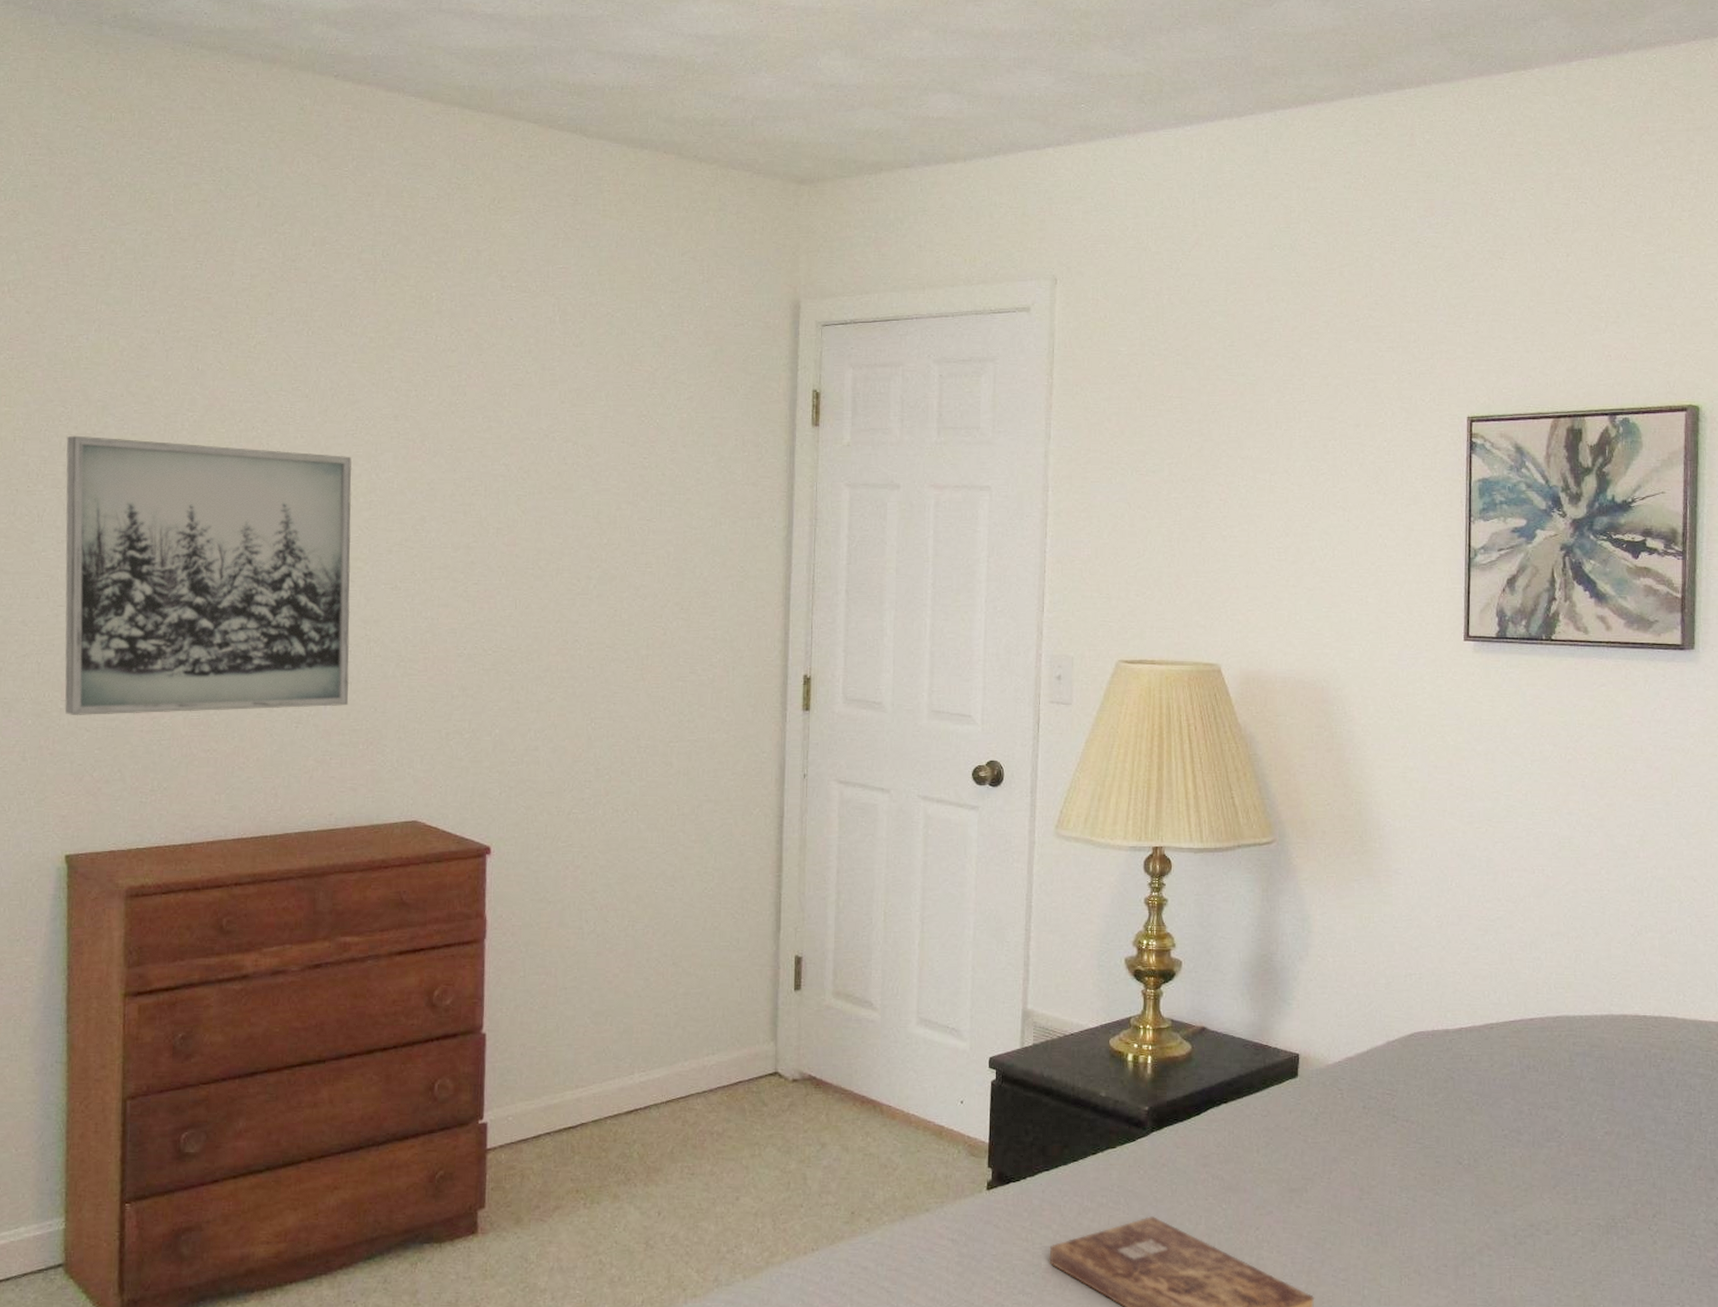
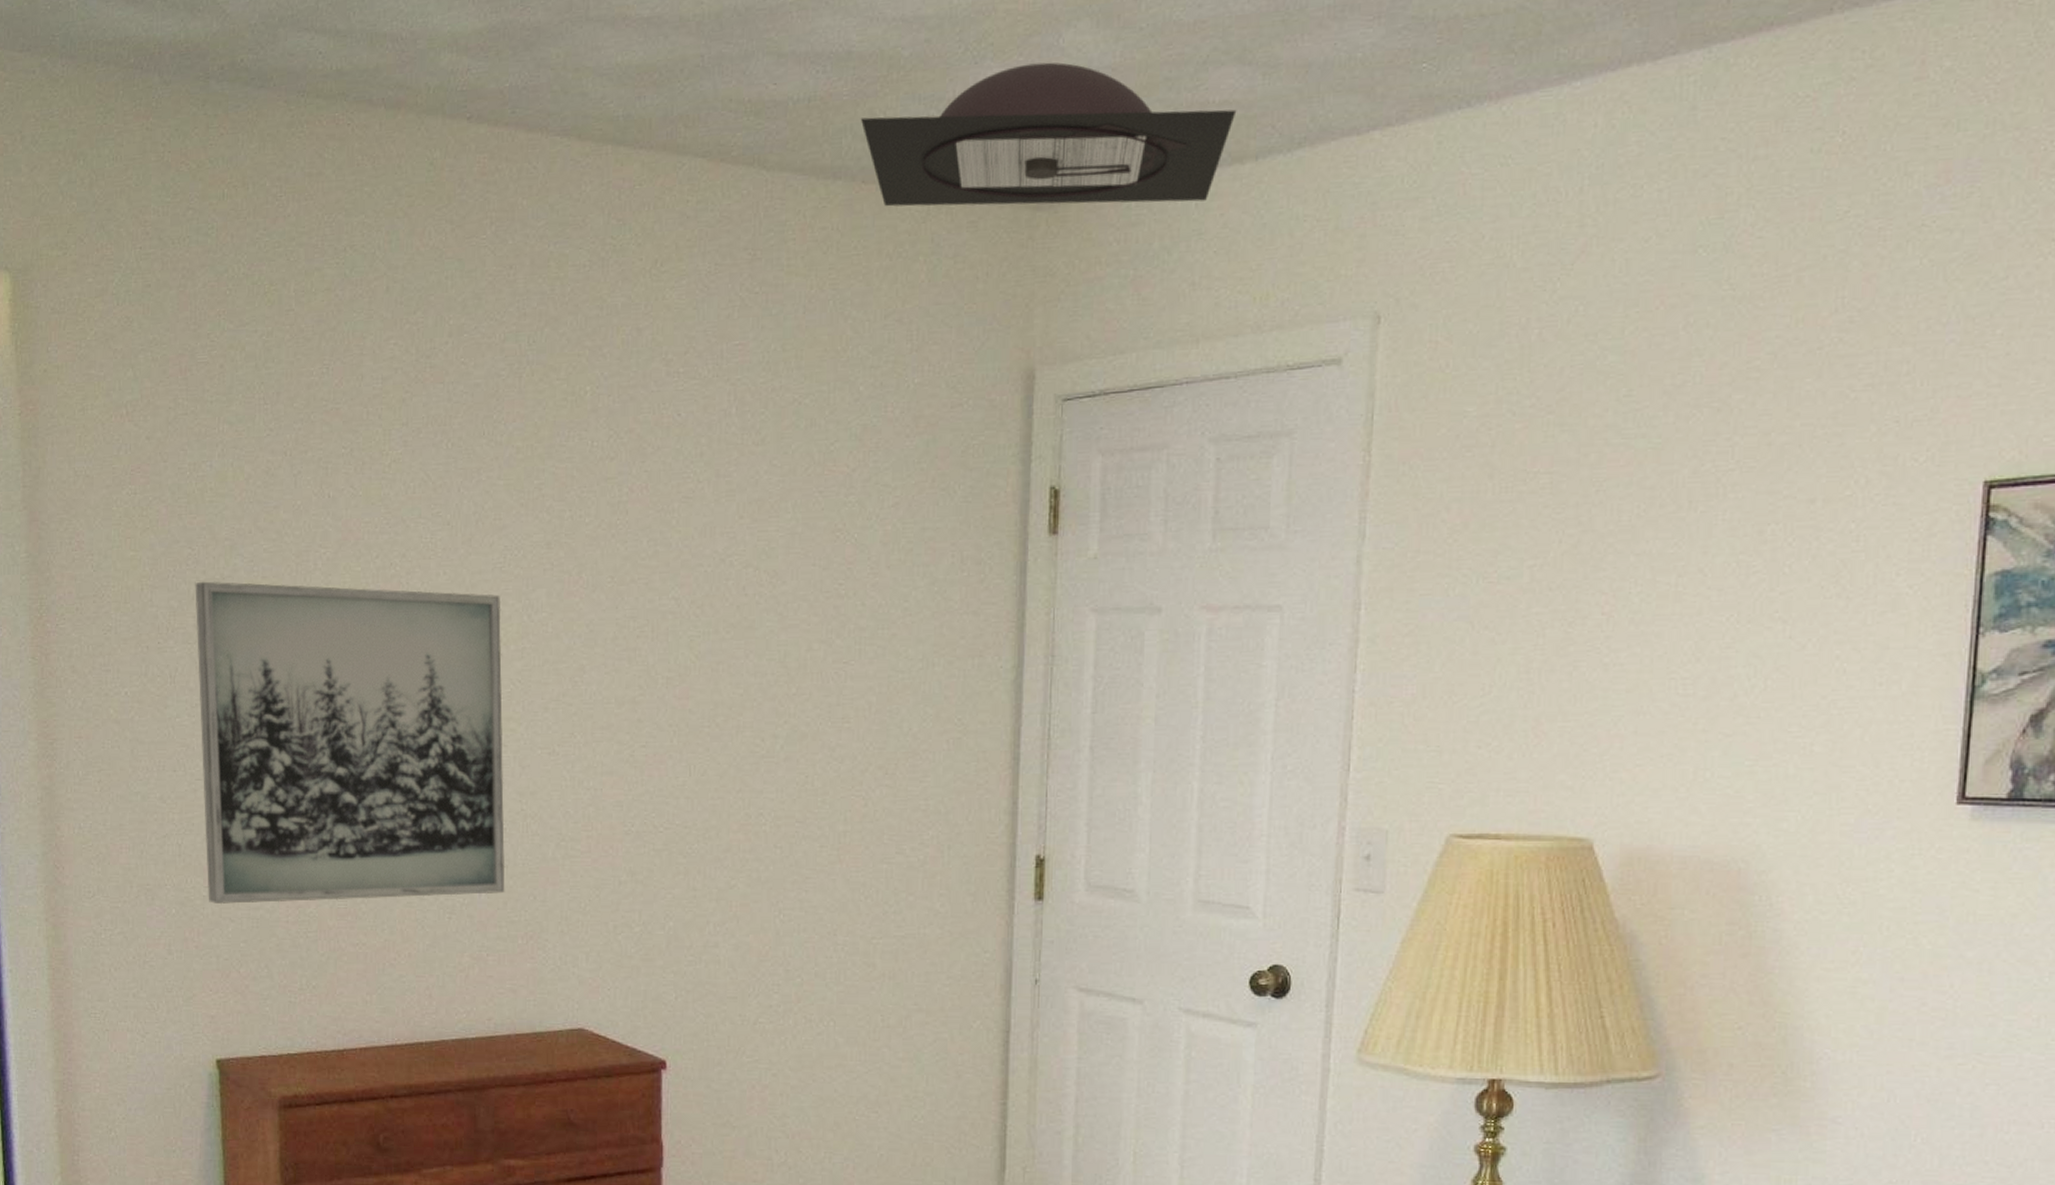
ceiling light: none [662,77,950,187] -> present [860,62,1237,207]

